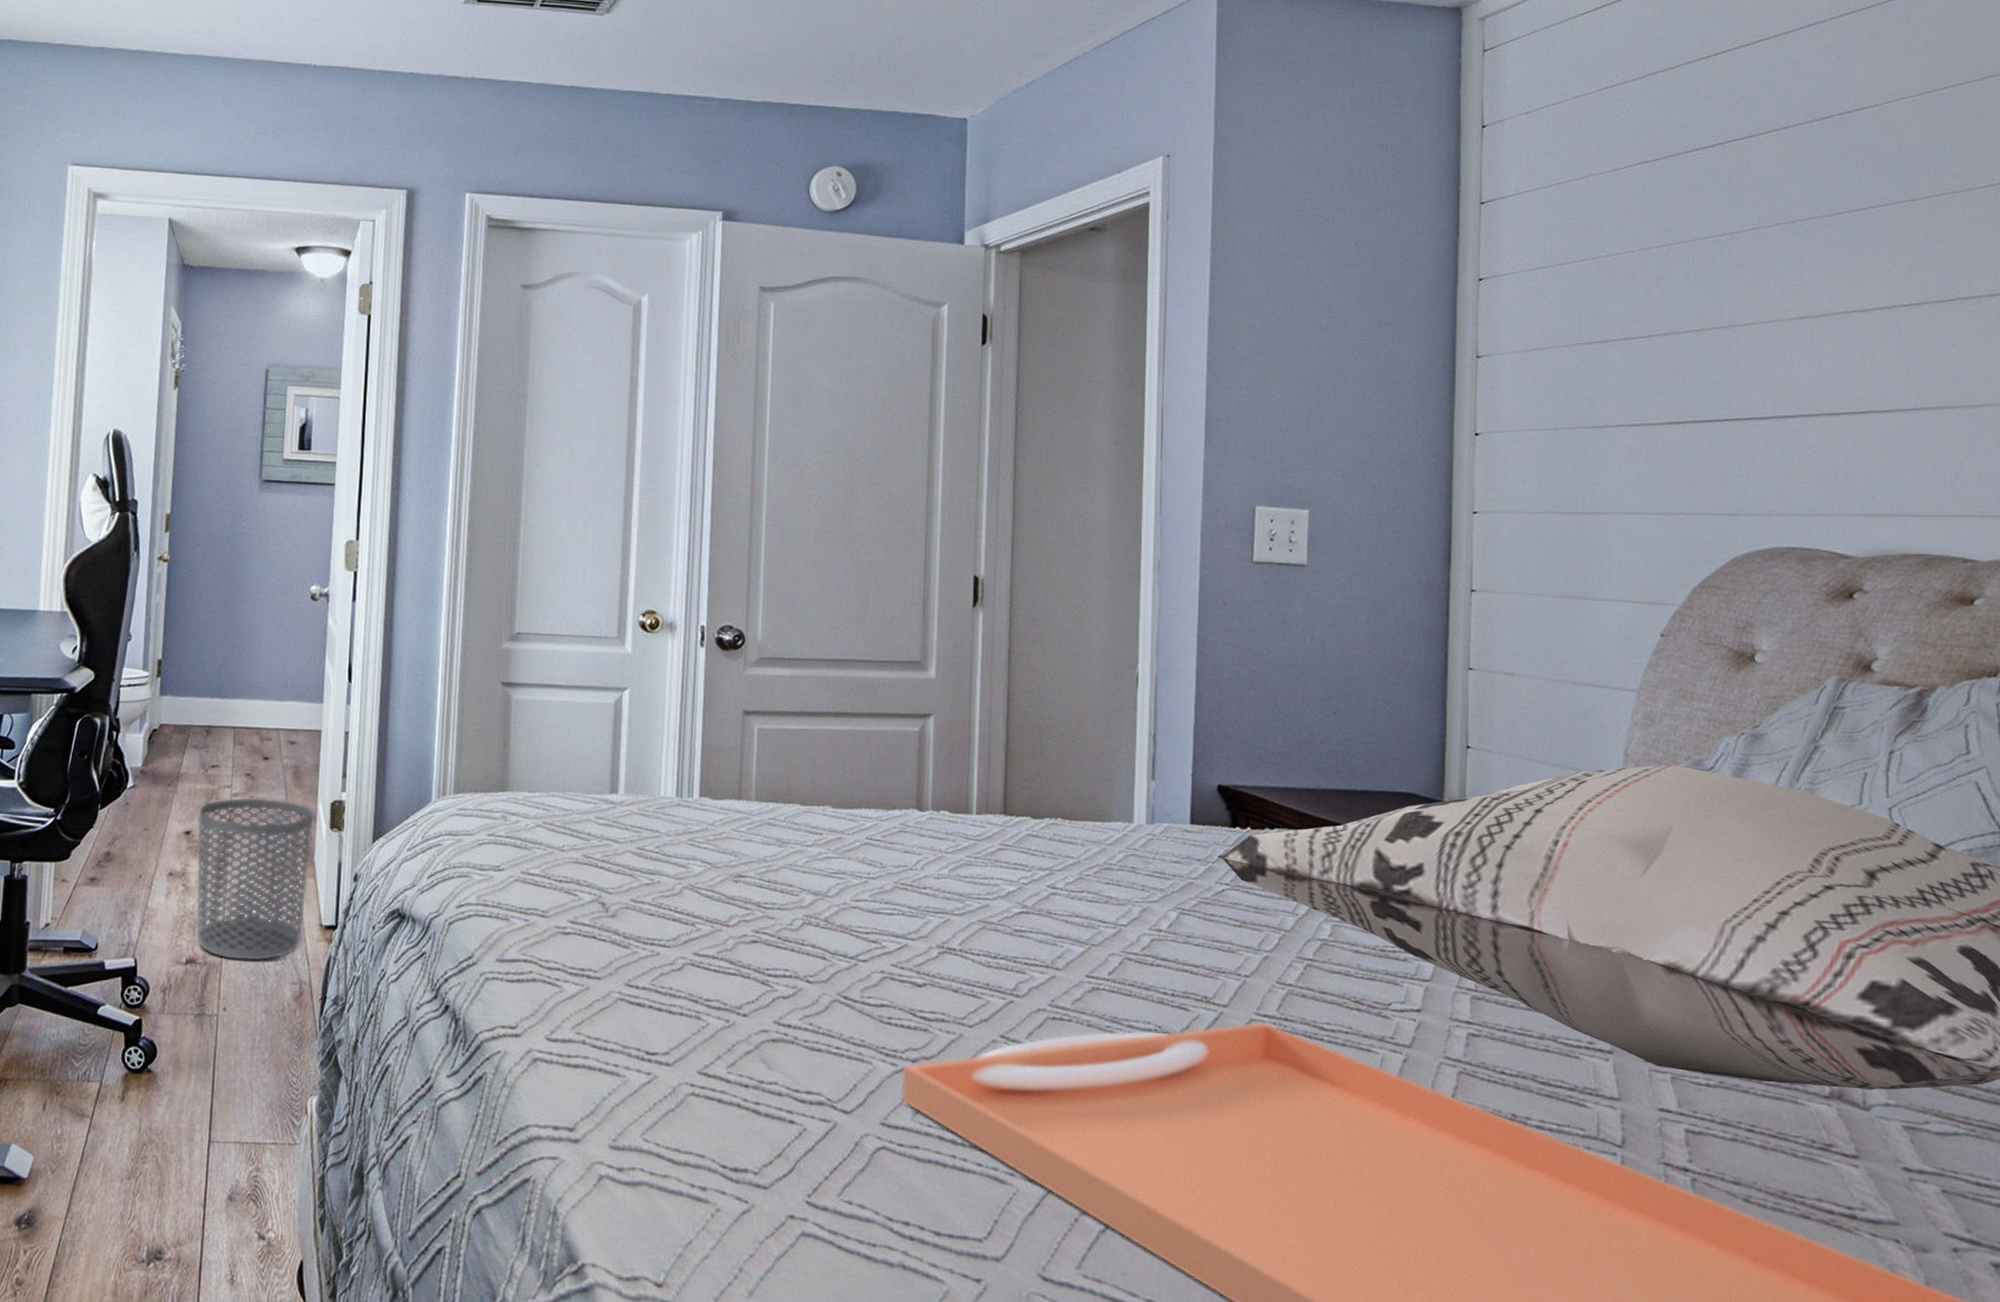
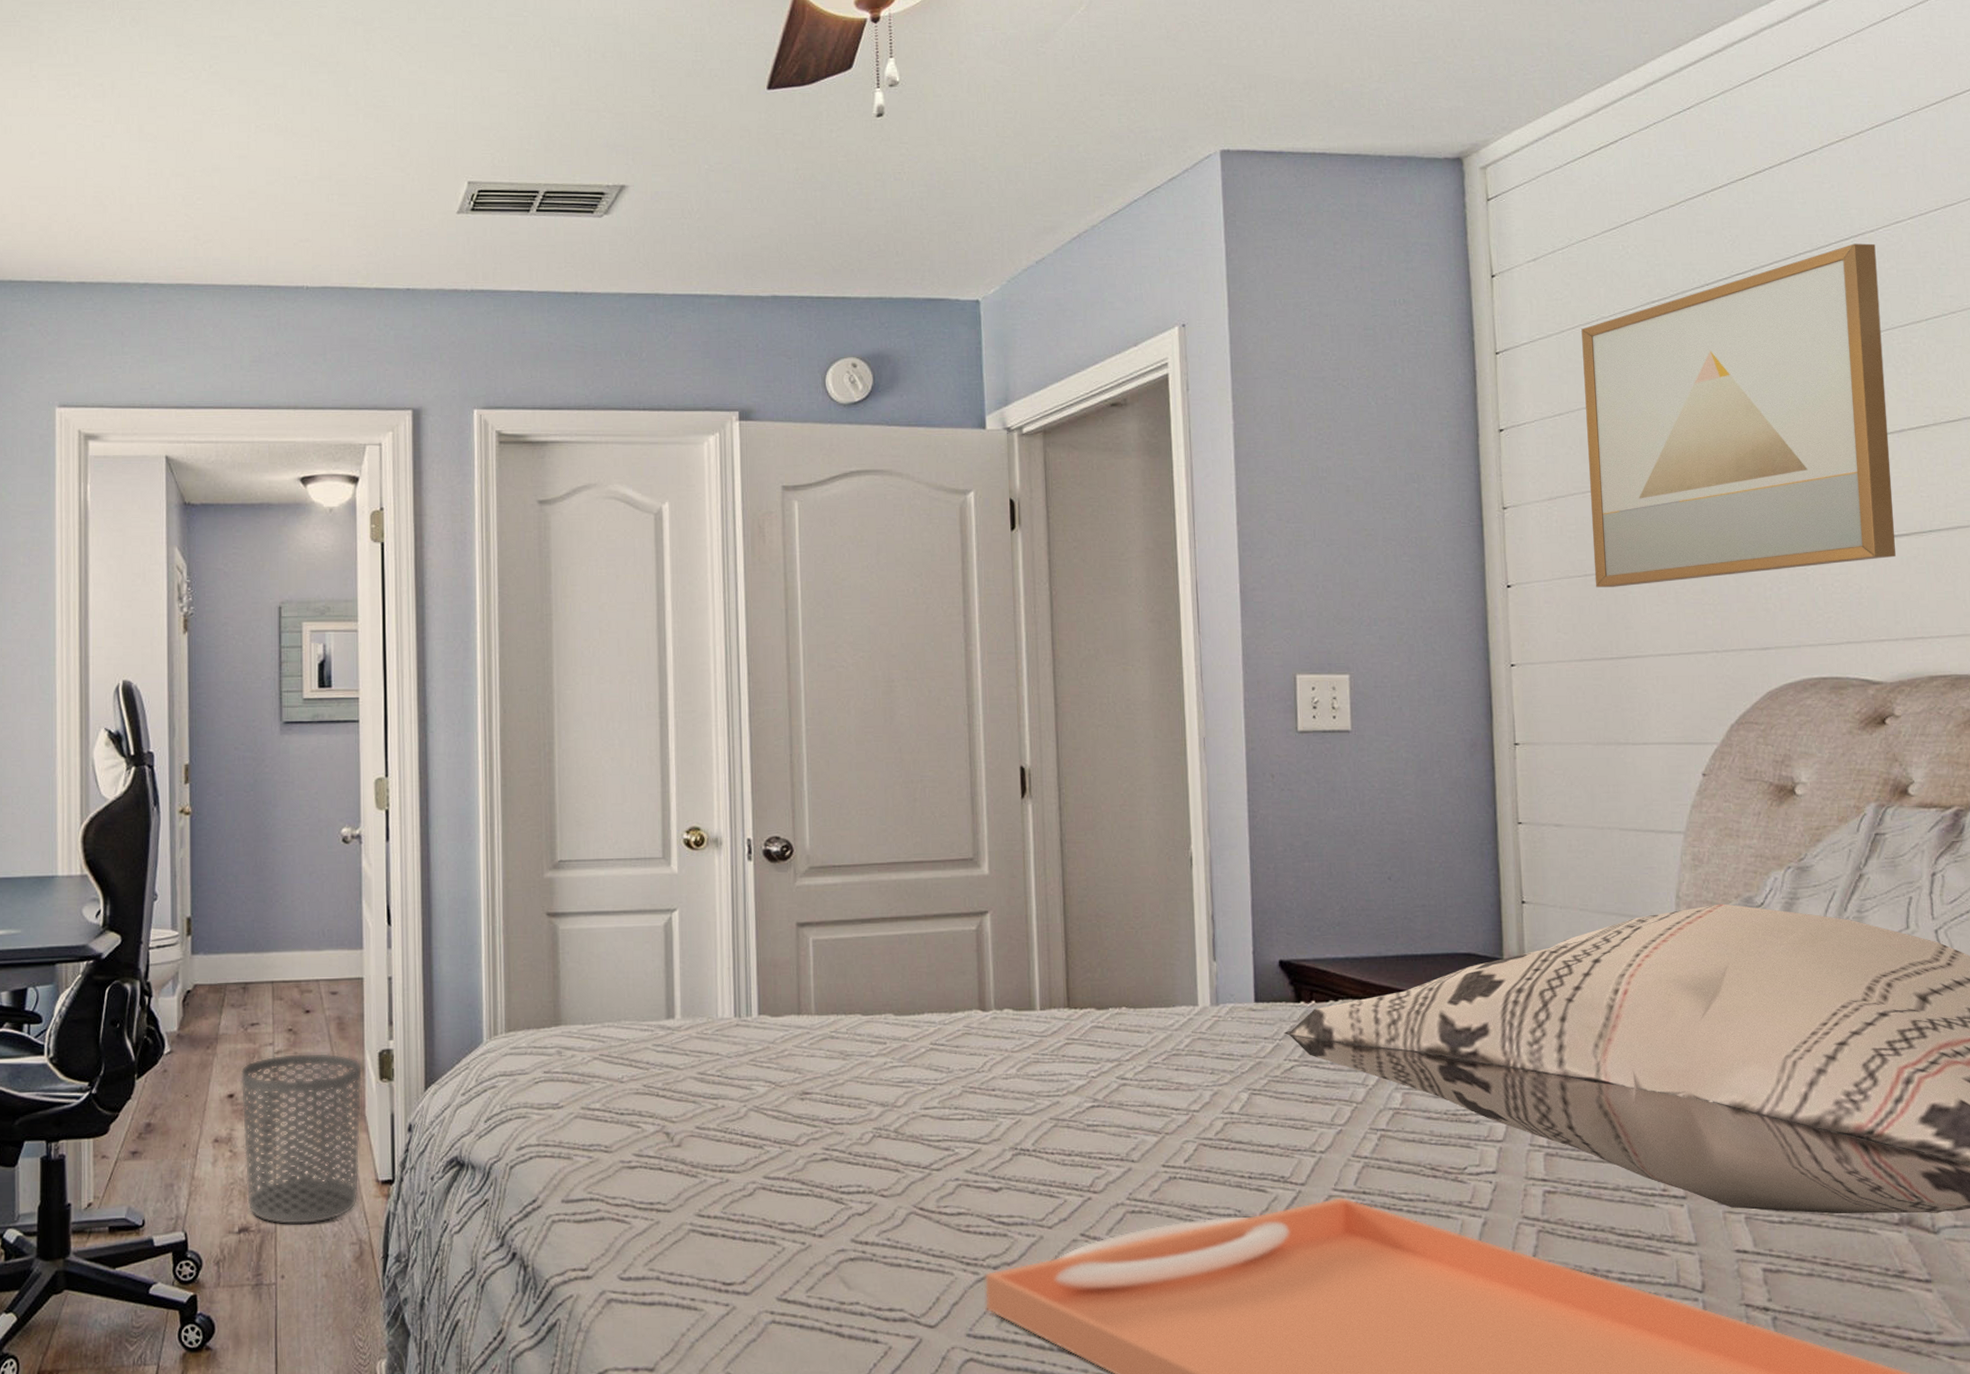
wall art: none [1565,117,1879,443] -> present [1581,243,1896,587]

